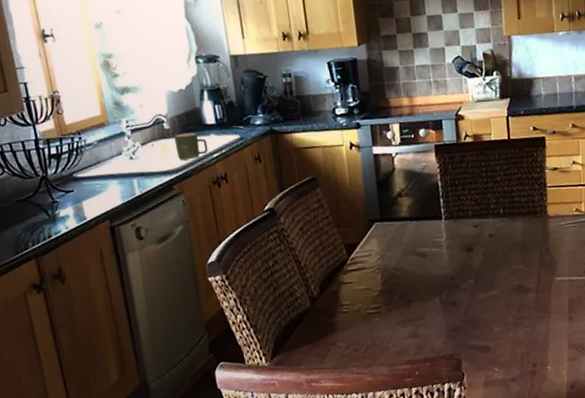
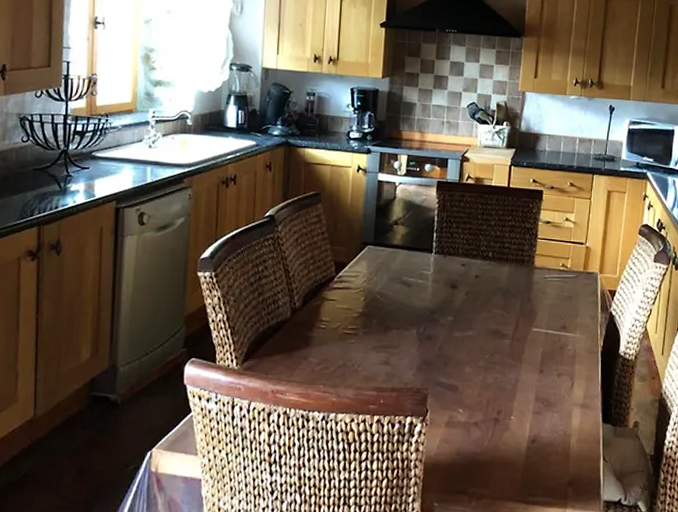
mug: present [174,132,208,161] -> none [193,131,224,158]

